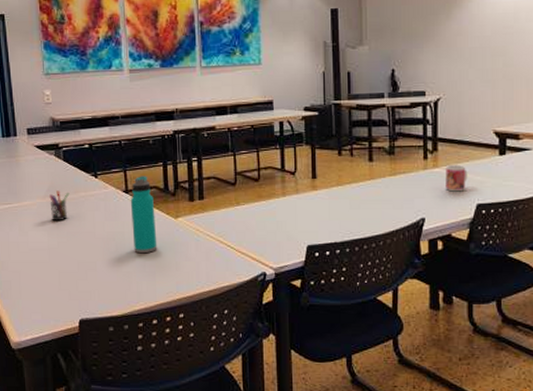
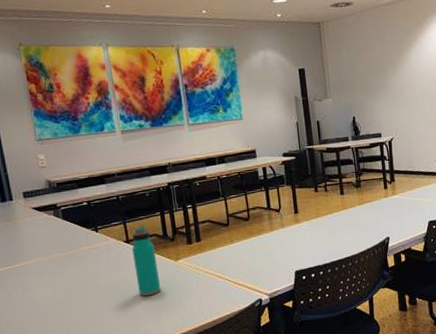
pen holder: present [49,190,70,222] -> none [51,247,72,277]
mug: present [445,165,468,192] -> none [402,191,420,213]

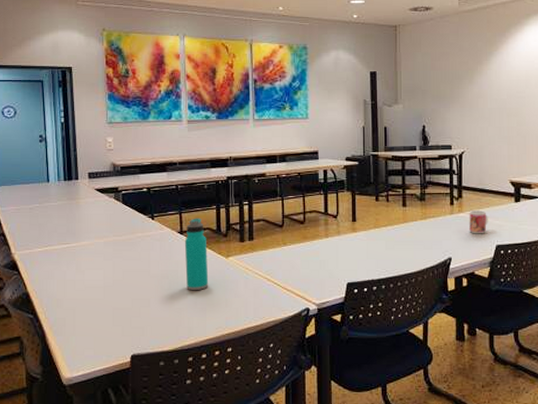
mug: none [402,191,420,213] -> present [469,210,488,234]

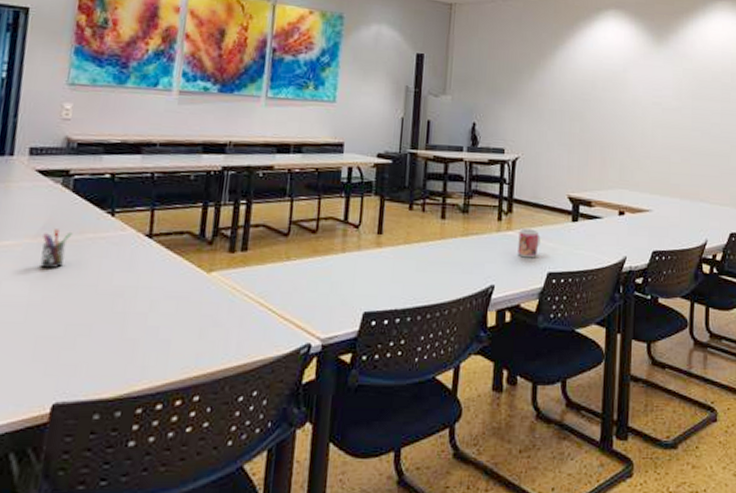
pen holder: none [107,231,127,261] -> present [40,229,73,270]
water bottle: present [184,218,209,291] -> none [147,217,184,316]

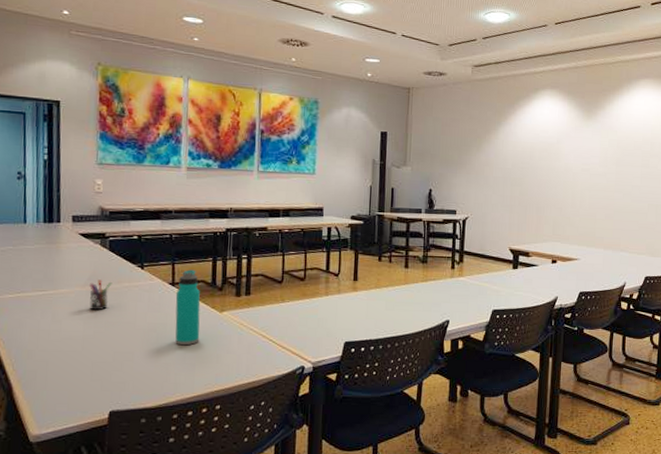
water bottle: none [147,217,184,316] -> present [175,269,201,346]
mug: present [518,229,541,258] -> none [468,275,487,299]

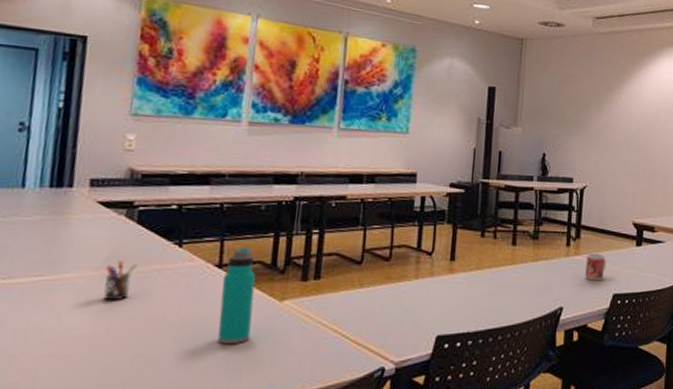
mug: none [468,275,487,299] -> present [585,253,607,281]

